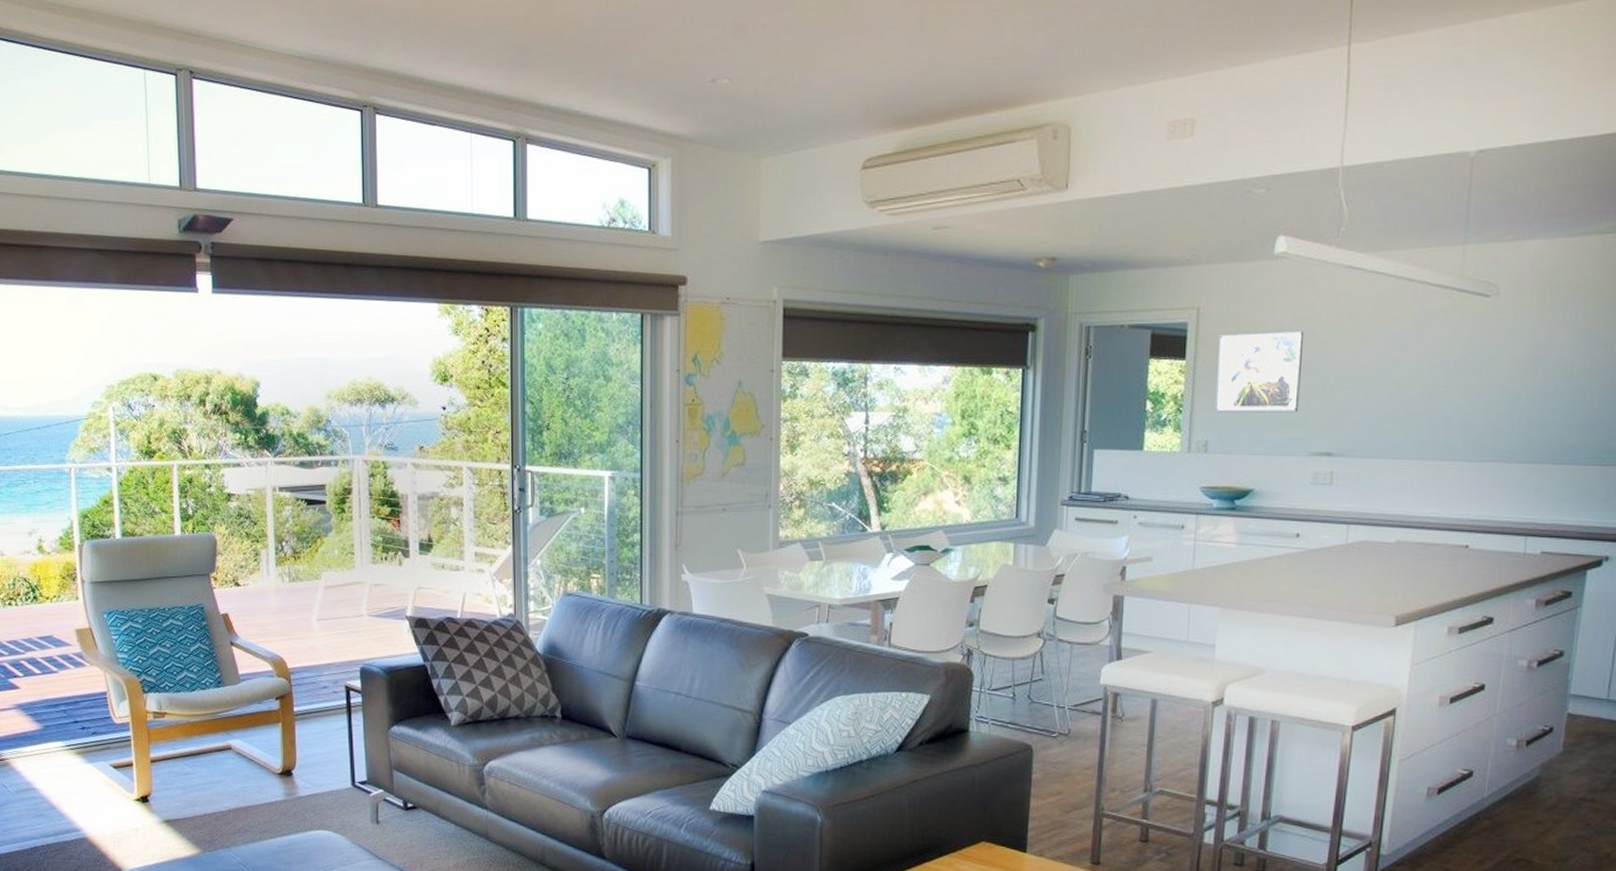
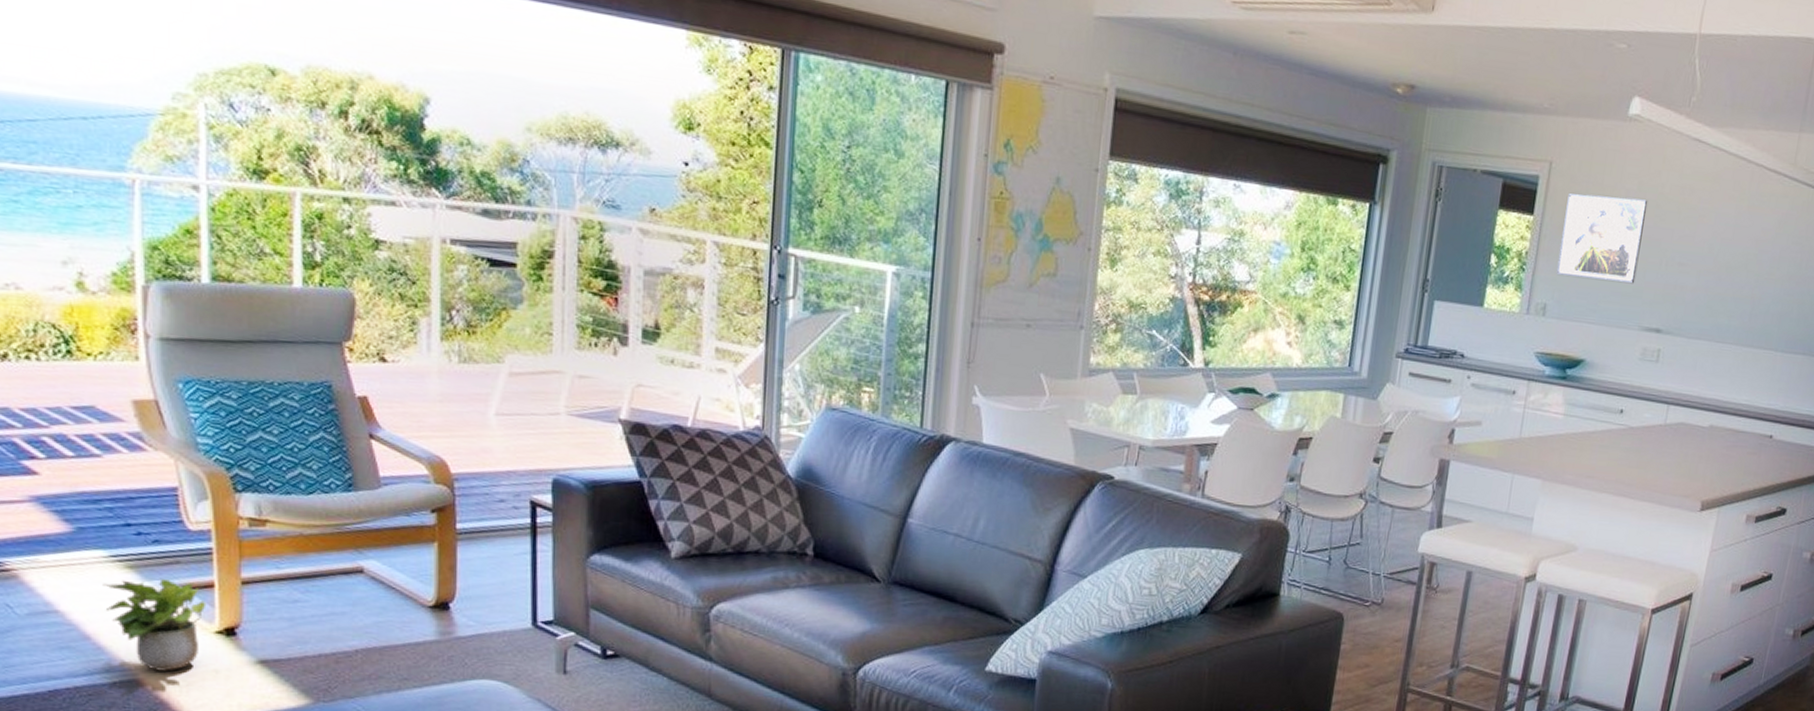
potted plant: none [62,761,129,831] -> present [103,579,207,672]

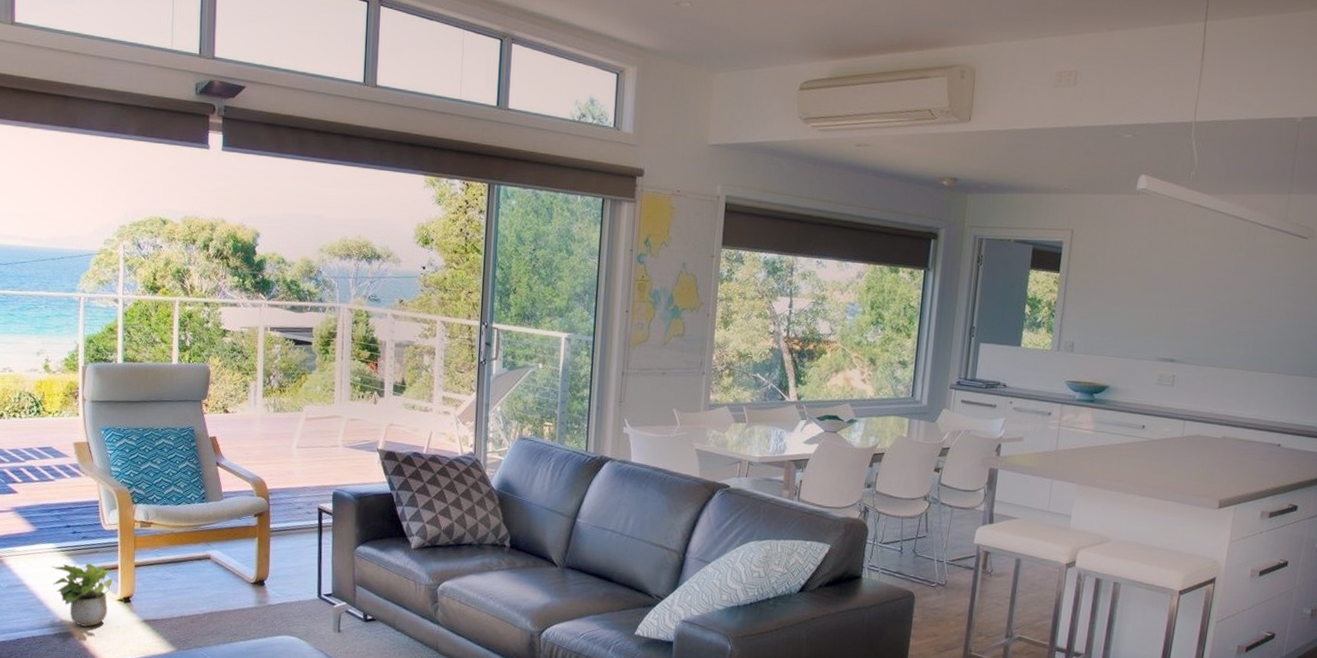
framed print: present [1556,193,1648,284] -> none [1081,253,1158,324]

